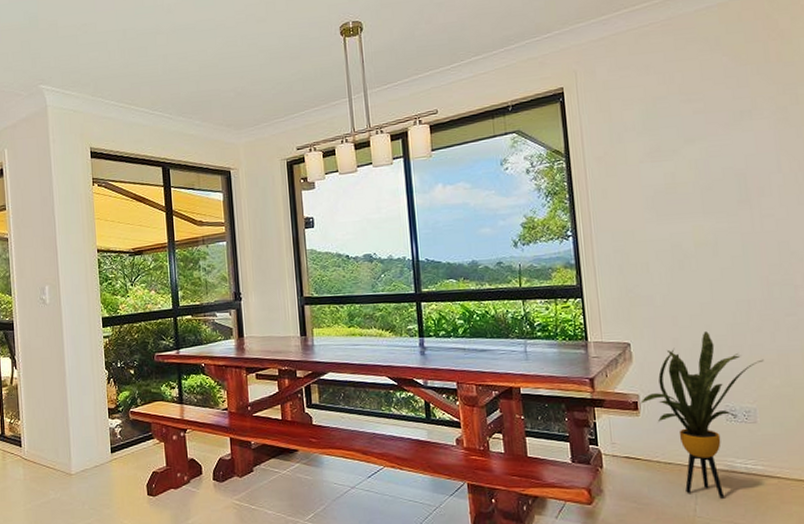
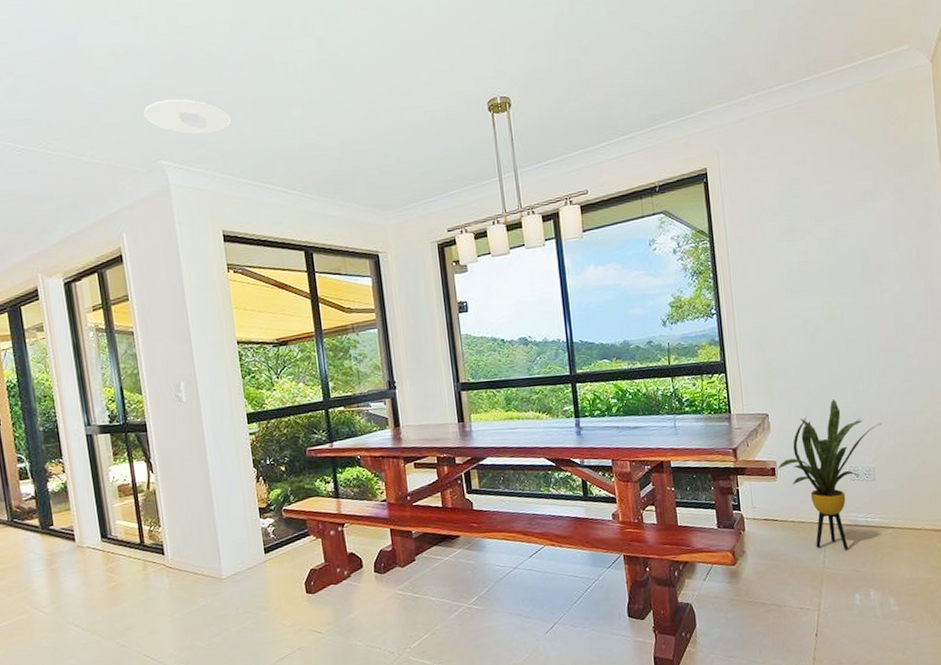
recessed light: none [29,30,104,61] -> present [143,99,232,134]

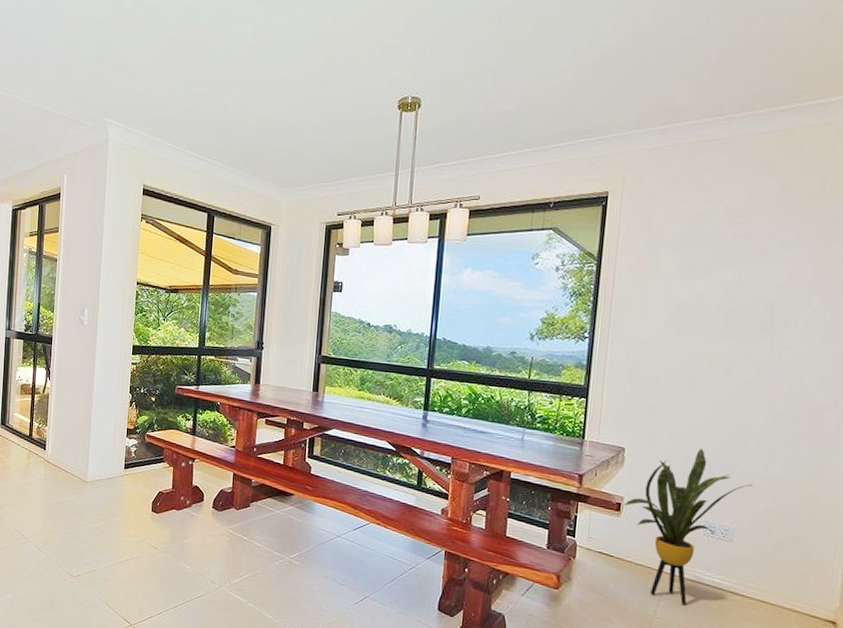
recessed light: present [143,99,232,134] -> none [99,67,170,99]

